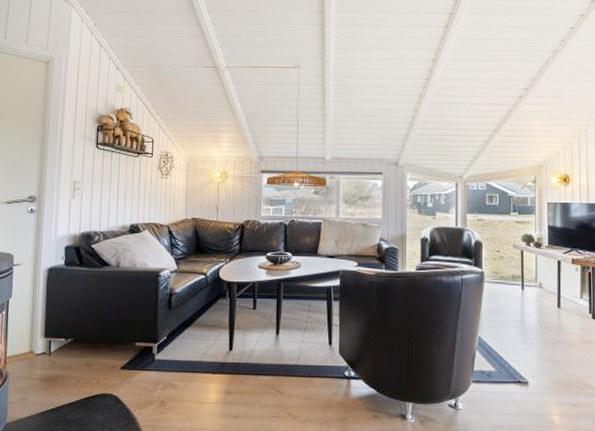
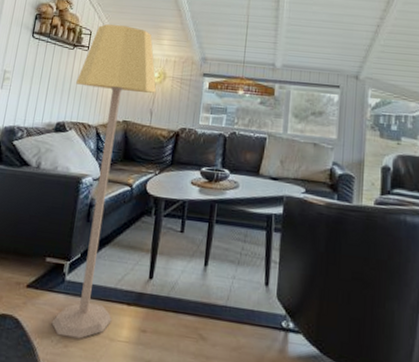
lamp: none [144,131,220,406] -> present [51,24,157,339]

